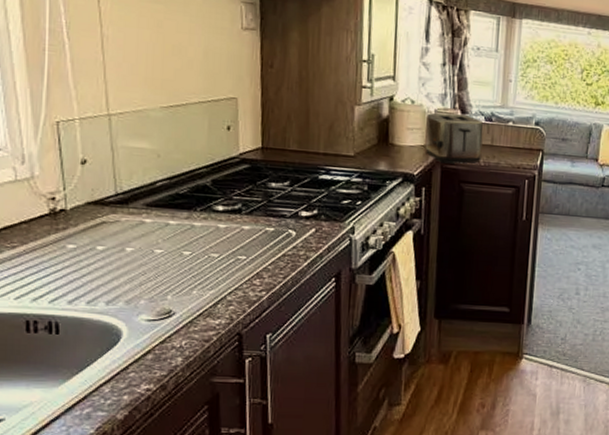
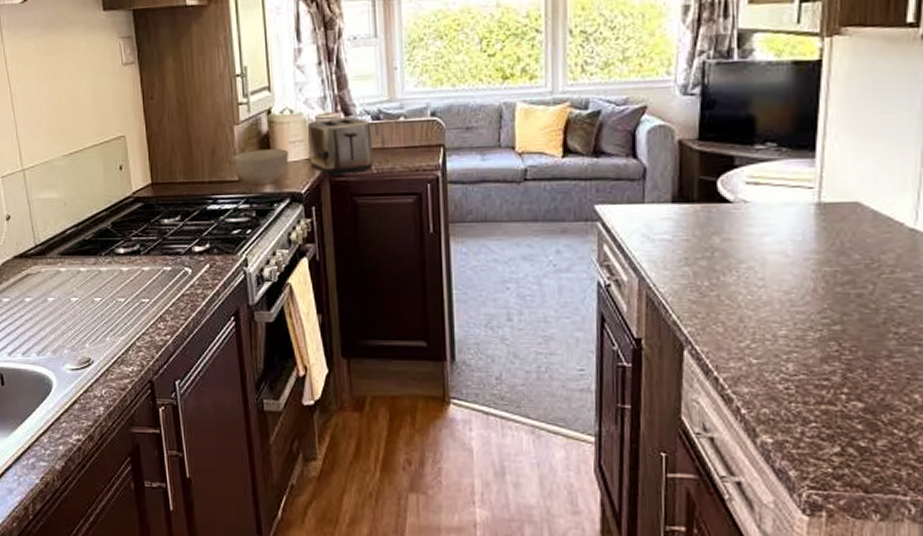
bowl: none [350,130,406,164] -> present [233,149,289,187]

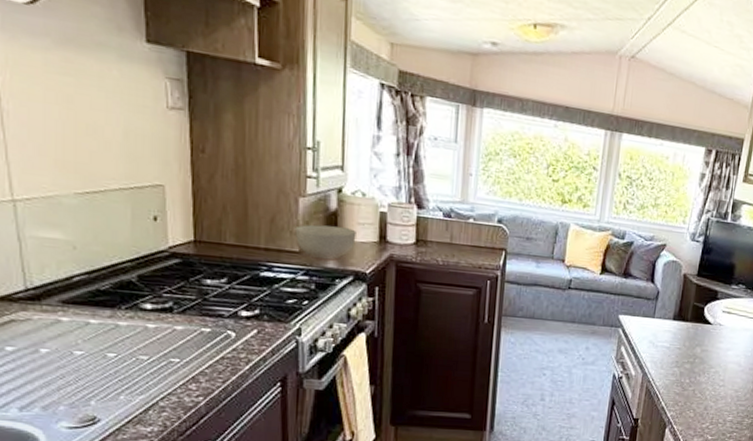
toaster: present [306,116,373,176] -> none [378,207,442,262]

